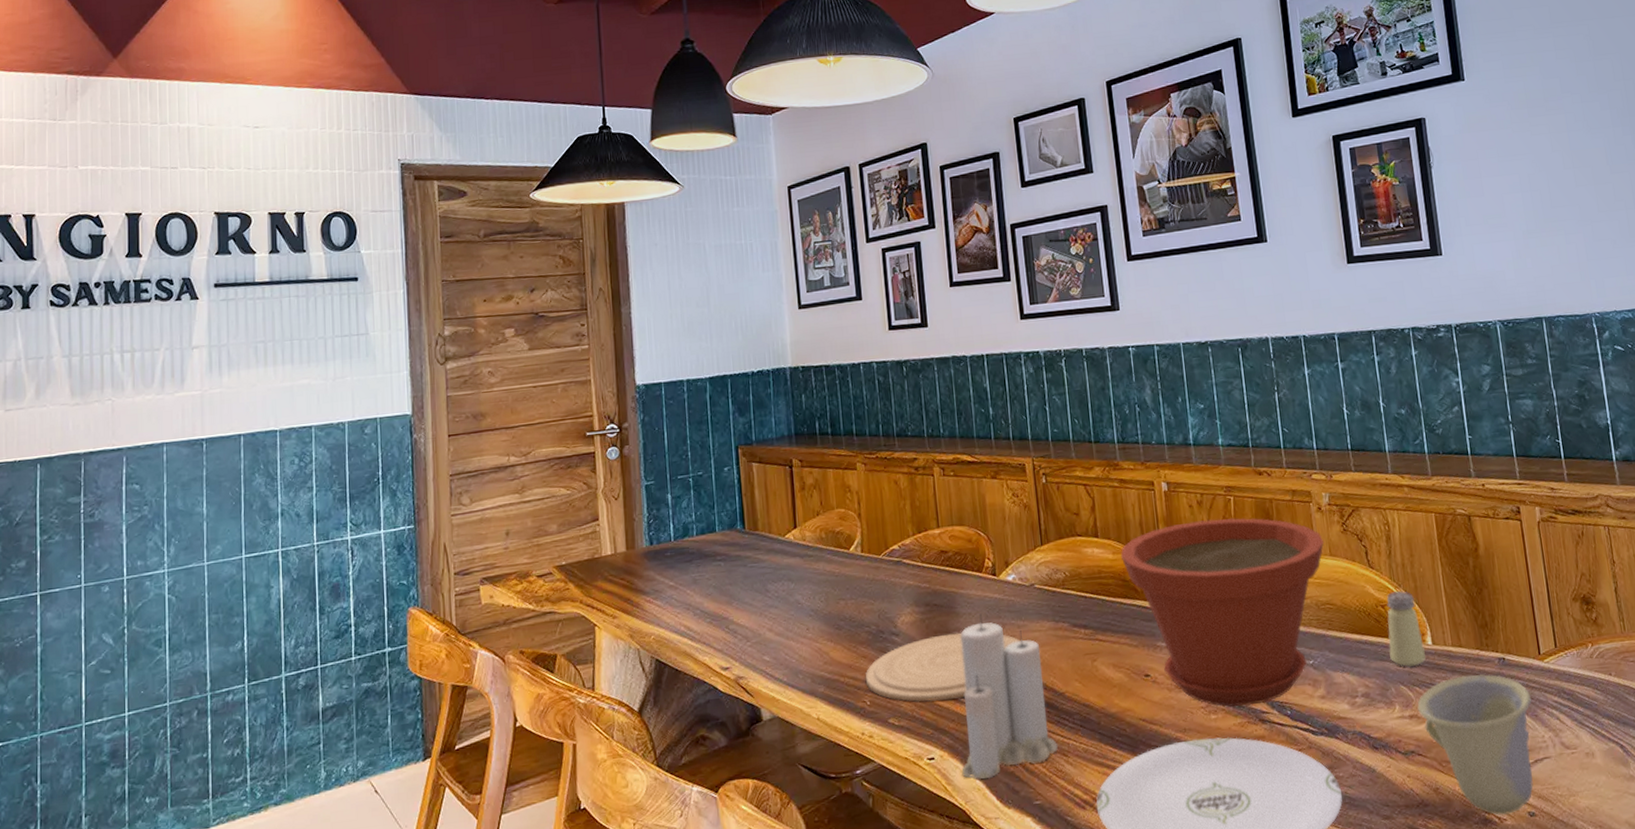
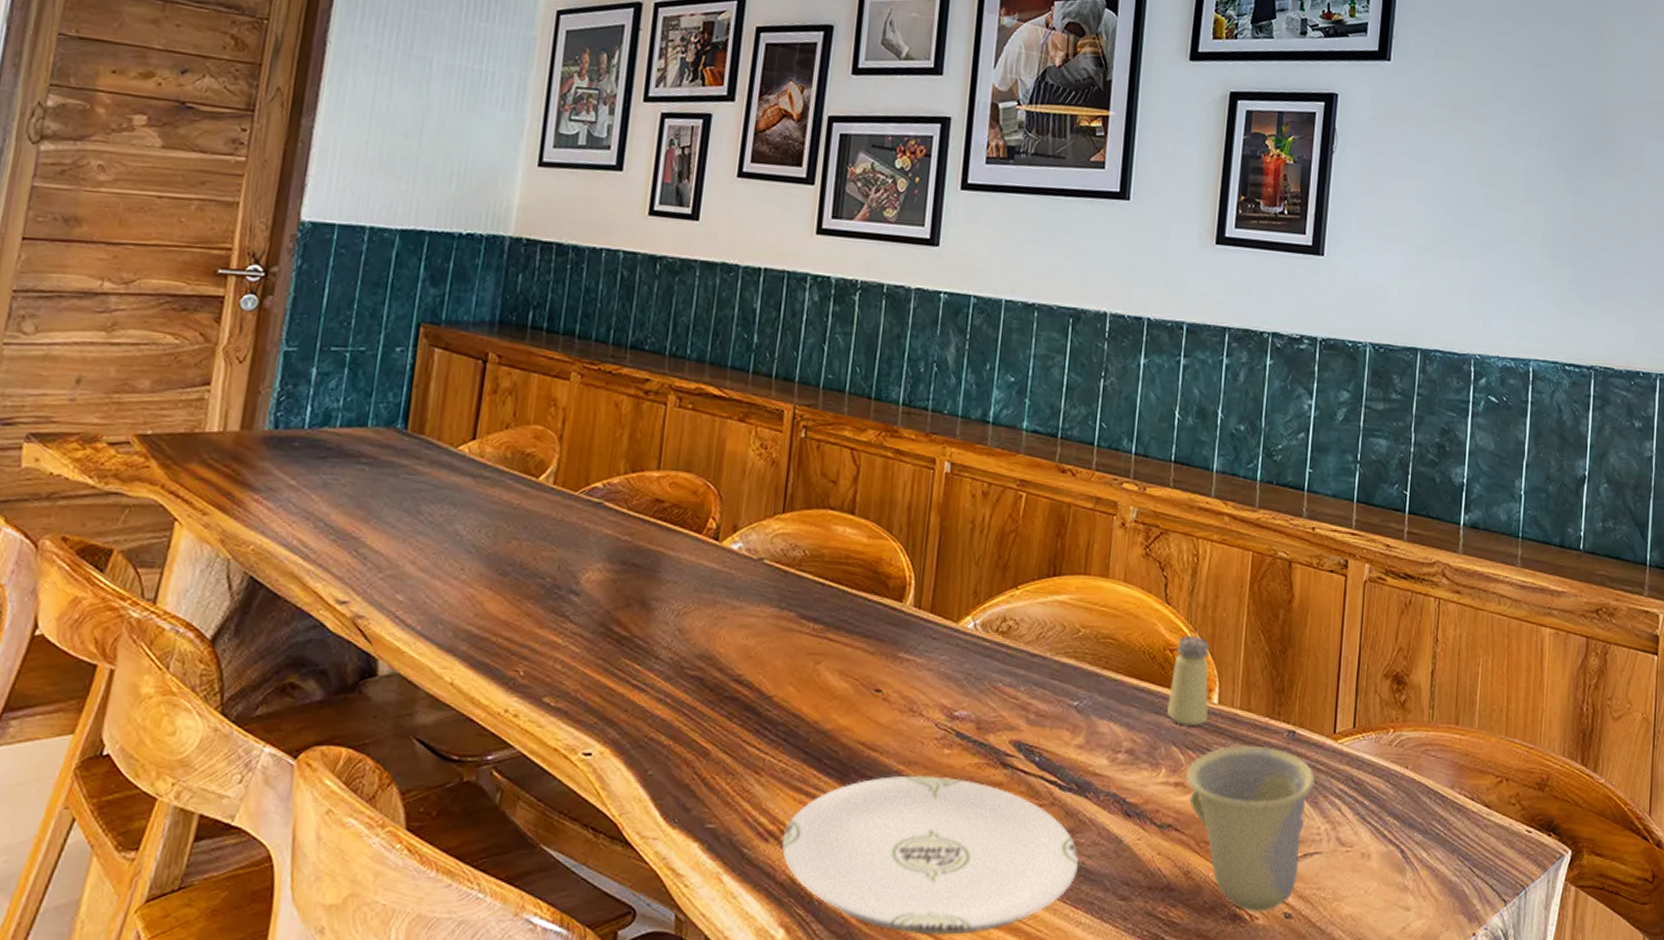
plate: present [865,632,1020,703] -> none [523,602,731,686]
candle: present [960,613,1059,780] -> none [623,584,755,789]
plant pot: present [1120,517,1324,708] -> none [876,514,1120,745]

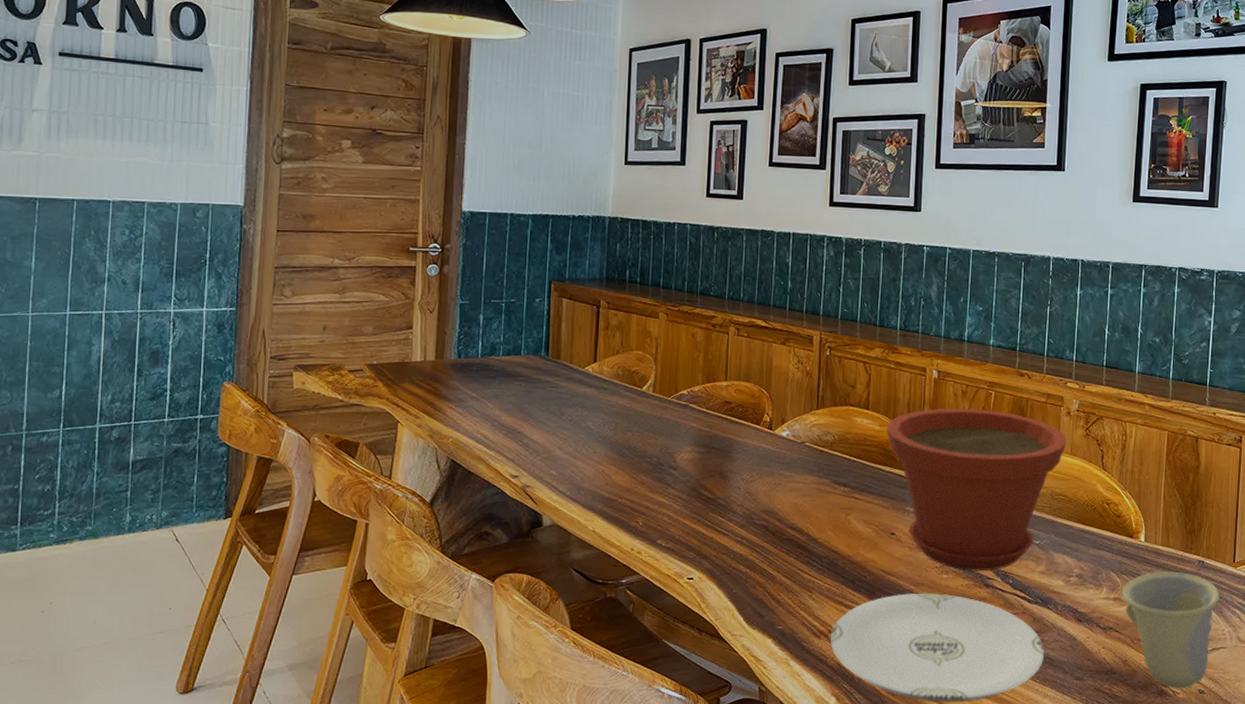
plant pot: none [876,514,1120,745] -> present [886,408,1067,571]
saltshaker: present [1167,636,1210,727] -> none [1106,493,1138,558]

